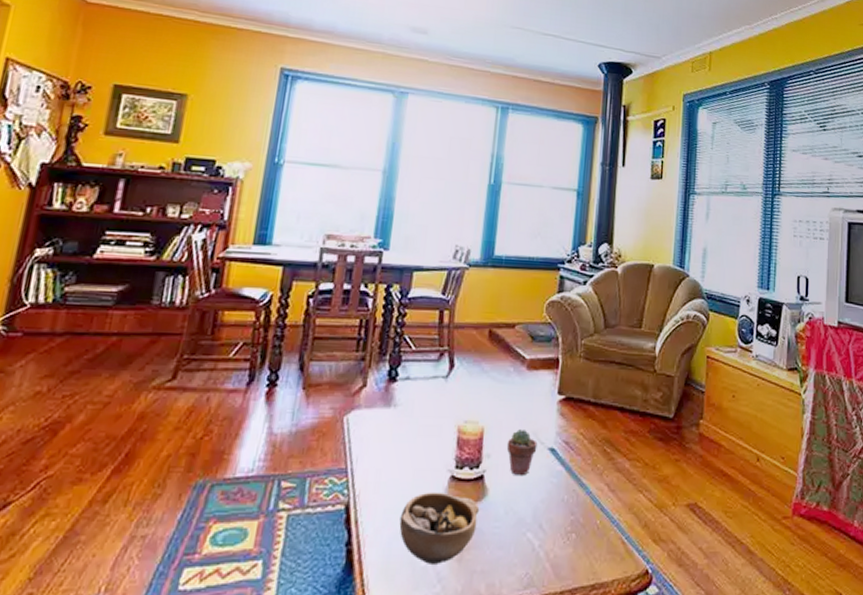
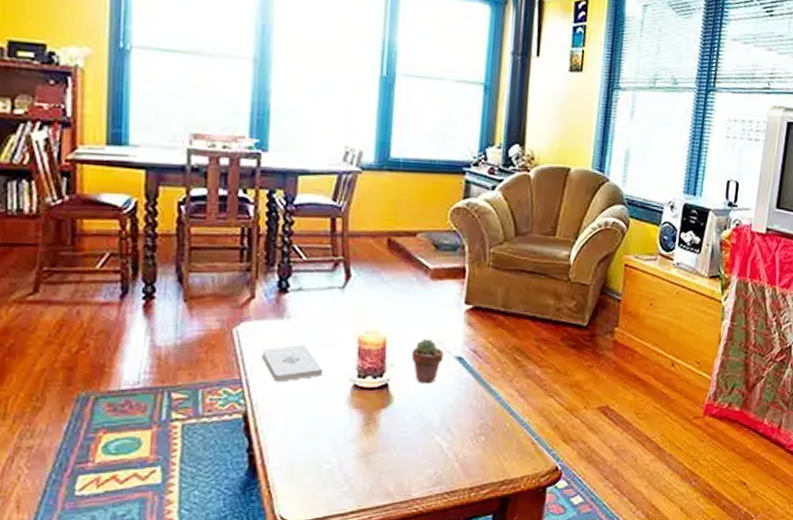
notepad: none [367,433,424,472] -> present [261,345,323,382]
bowl: present [399,492,480,564] -> none [302,400,385,466]

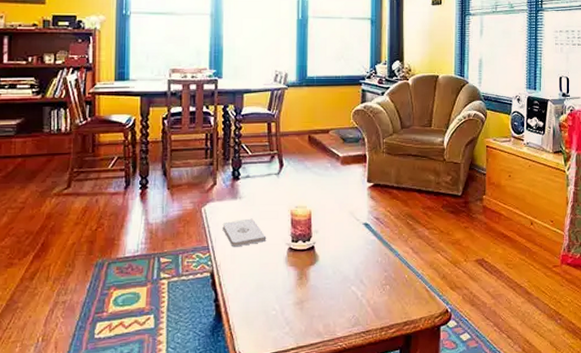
potted succulent: present [411,339,444,383] -> none [330,210,354,245]

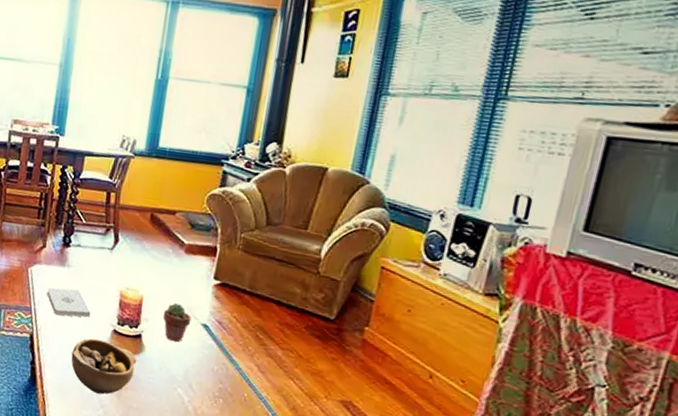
bowl: none [253,260,313,312] -> present [71,338,137,395]
potted succulent: none [330,210,354,245] -> present [162,303,192,342]

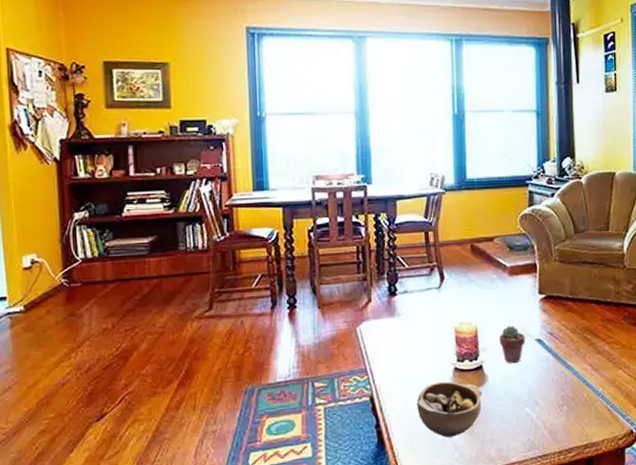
notepad: present [46,287,91,318] -> none [380,337,429,369]

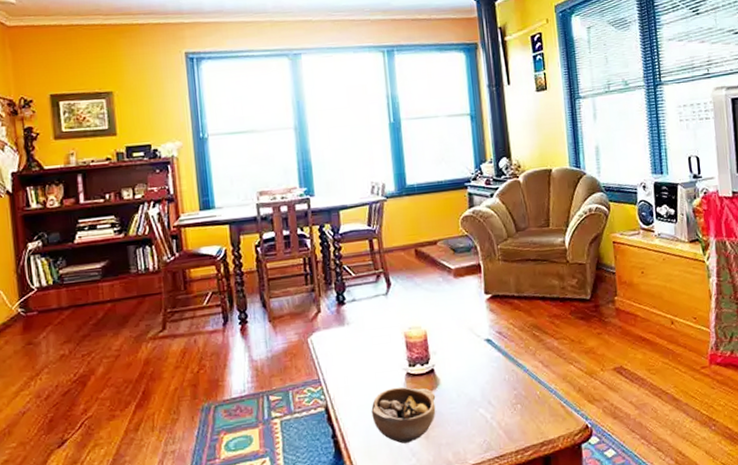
potted succulent: present [499,326,526,363] -> none [448,327,475,365]

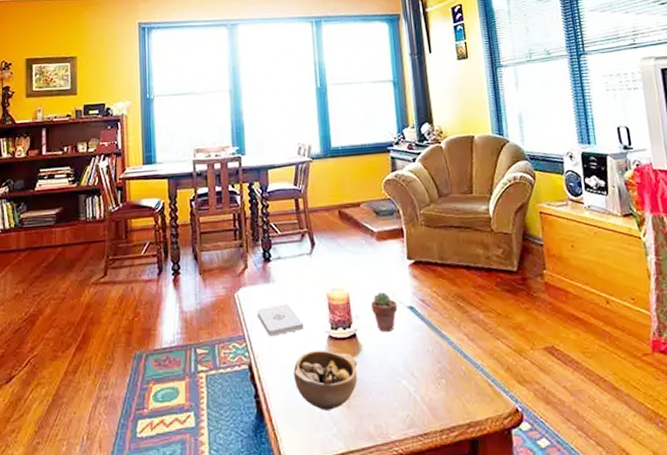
notepad: none [332,344,381,378] -> present [257,303,304,336]
potted succulent: none [448,327,475,365] -> present [370,292,398,332]

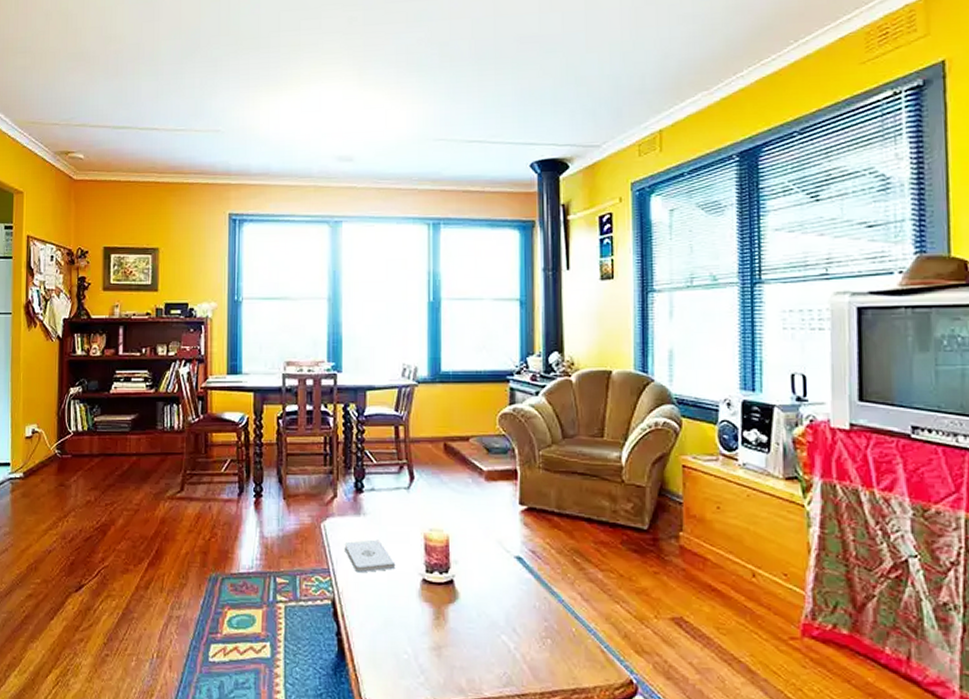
bowl: present [293,350,358,410] -> none [380,592,453,658]
potted succulent: present [370,292,398,332] -> none [472,538,503,581]

